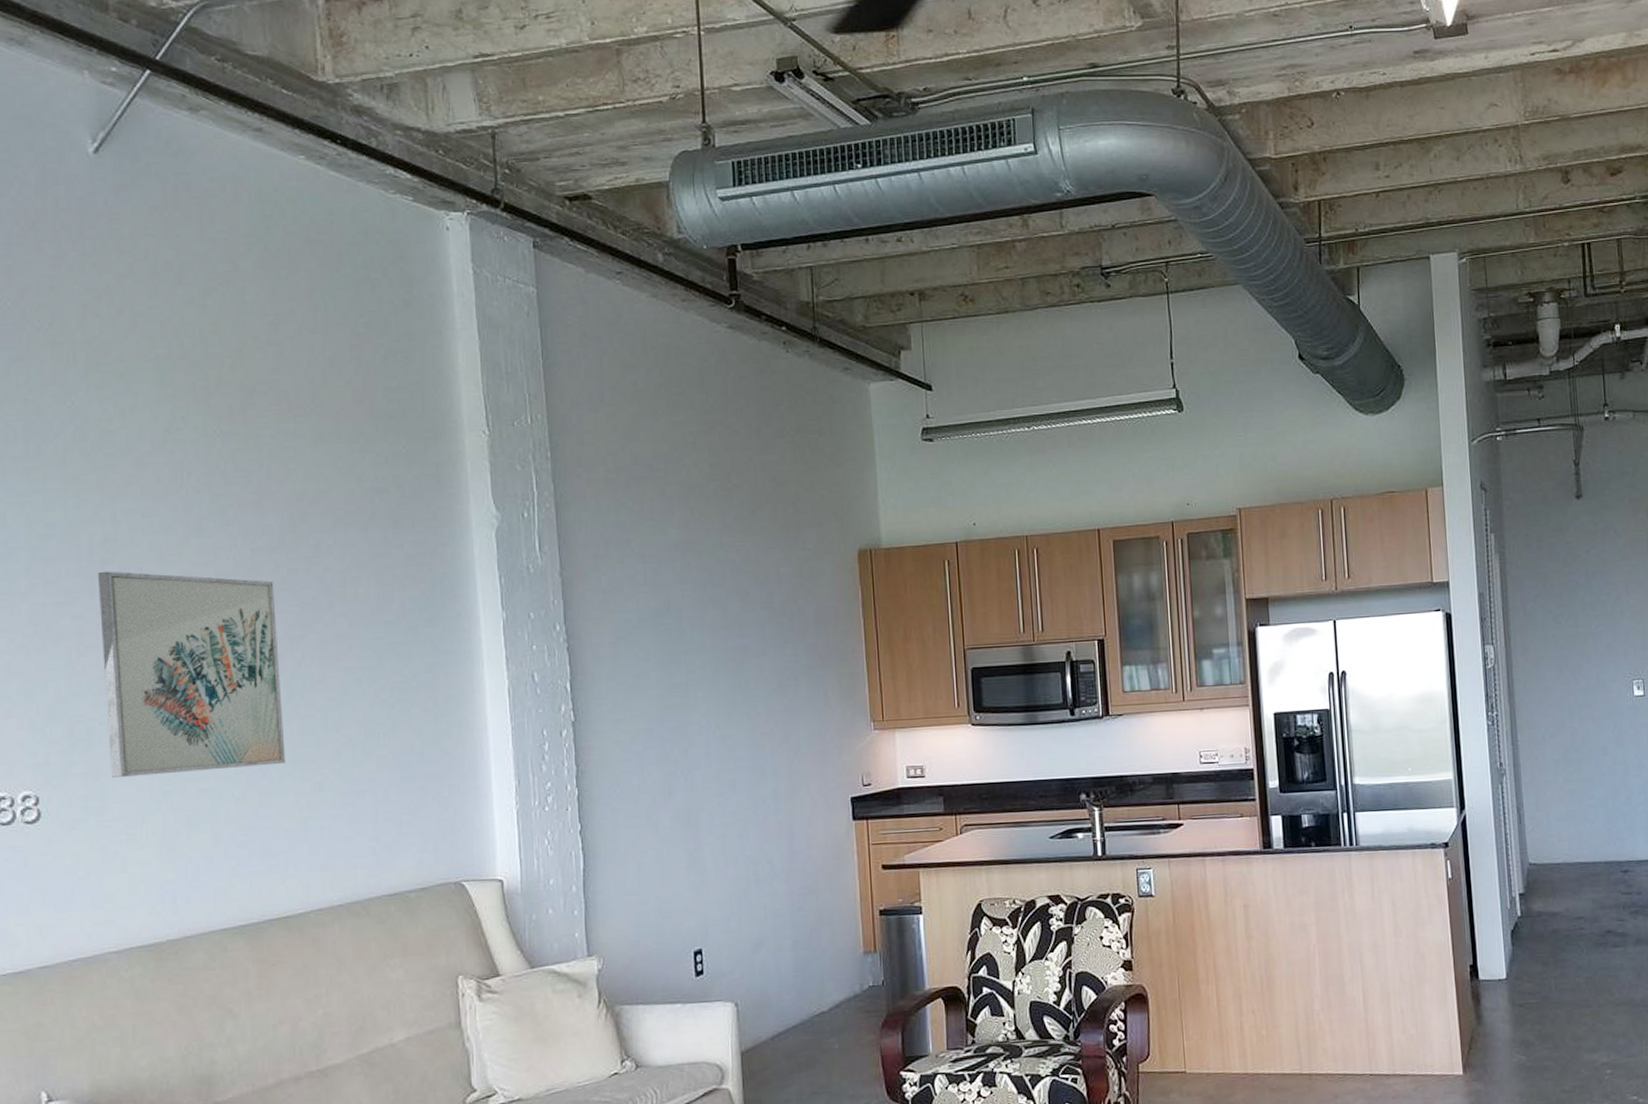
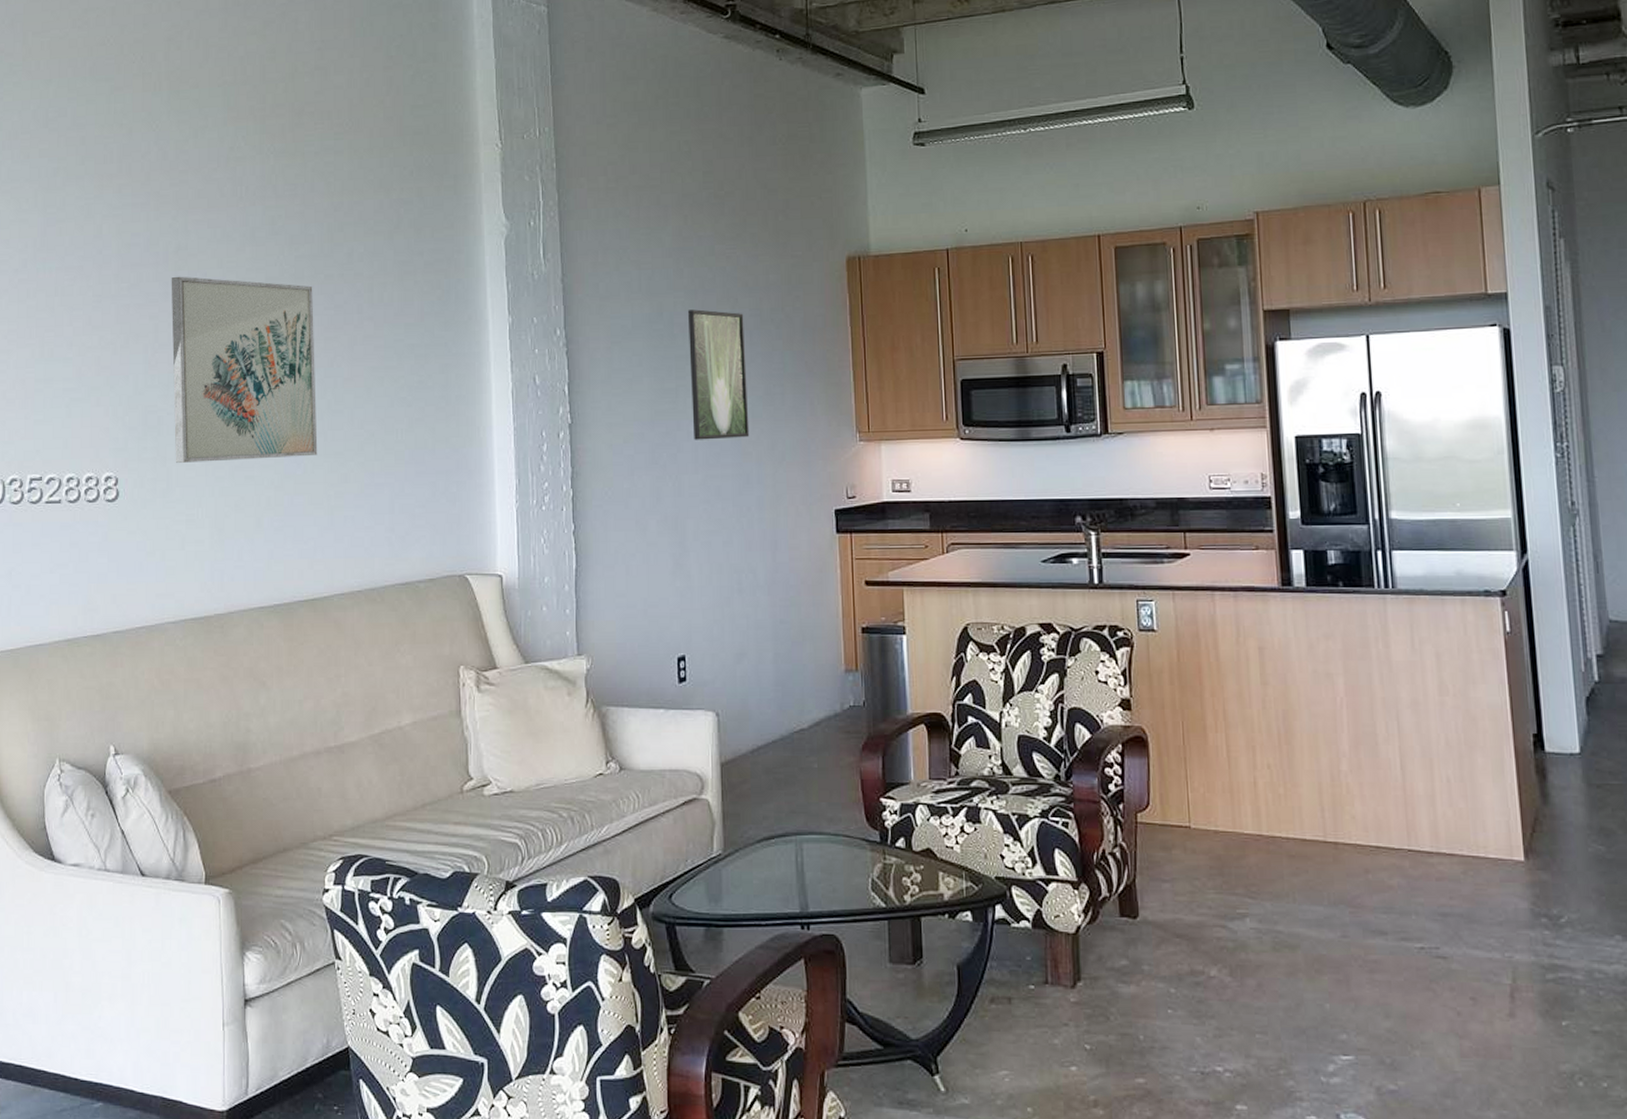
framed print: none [697,603,763,734] -> present [688,309,750,440]

